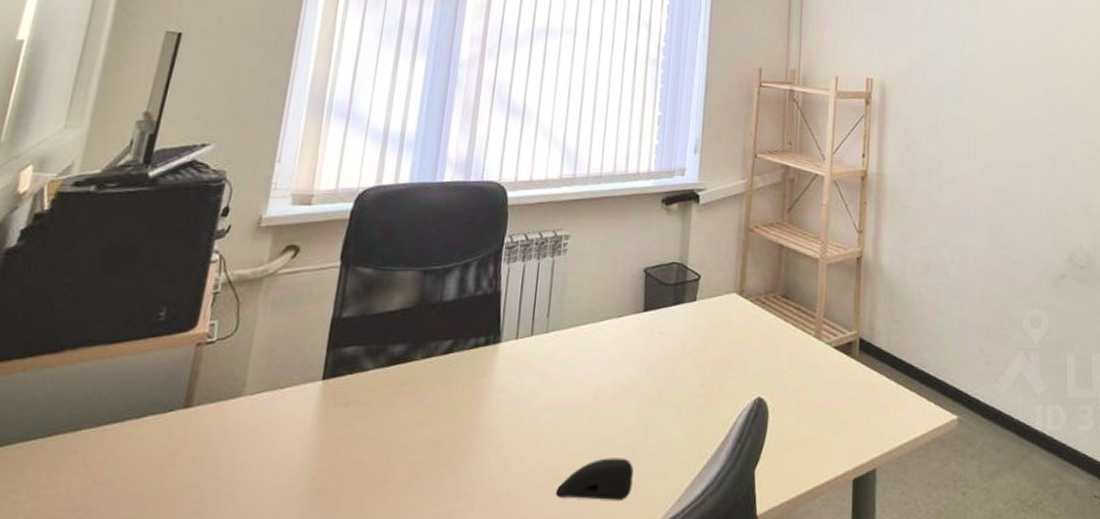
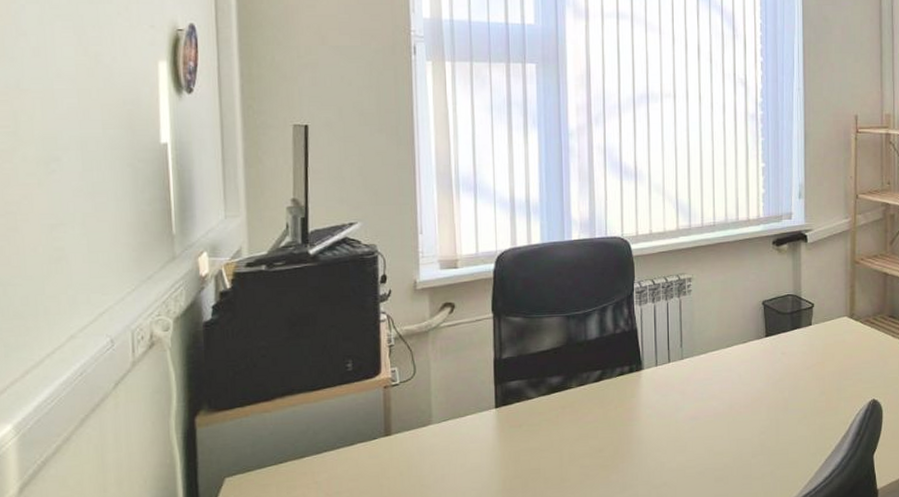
computer mouse: present [555,458,634,500] -> none [705,452,769,485]

